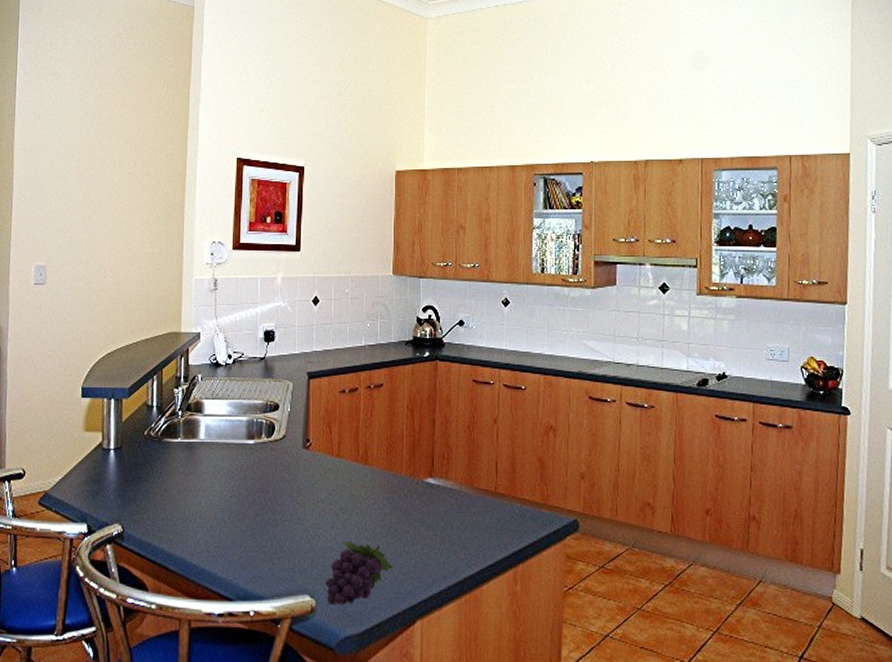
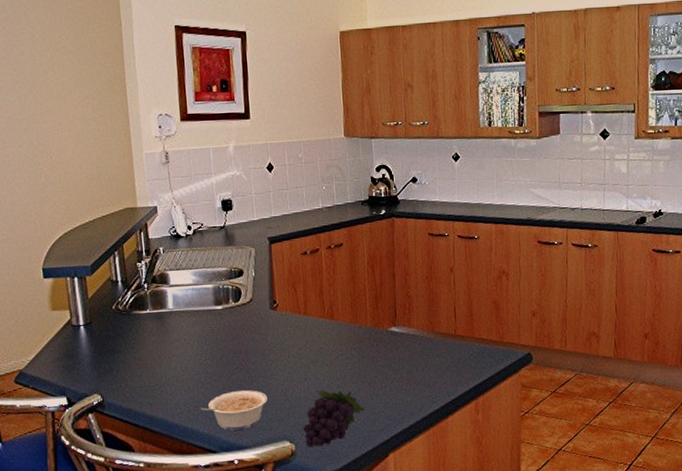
legume: none [220,533,291,577] -> present [200,390,267,431]

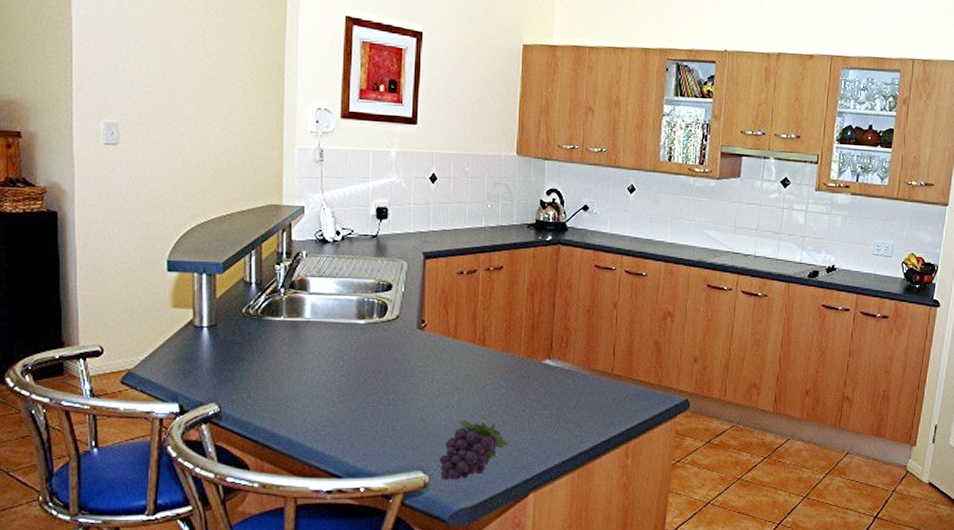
legume: present [200,390,267,431] -> none [328,412,404,455]

